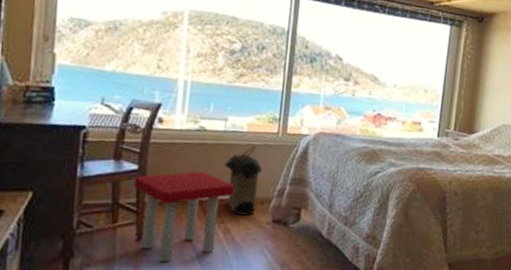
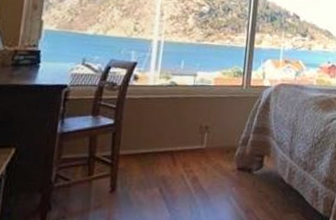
stool: present [133,171,235,263] -> none [109,123,203,213]
laundry hamper: present [225,145,262,216] -> none [193,98,228,164]

